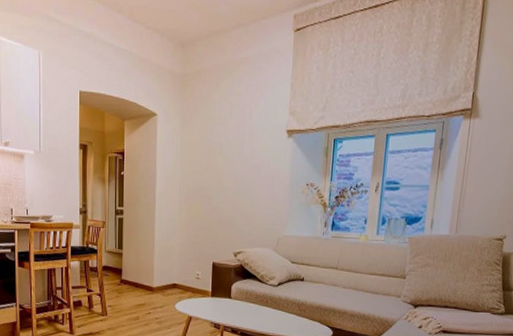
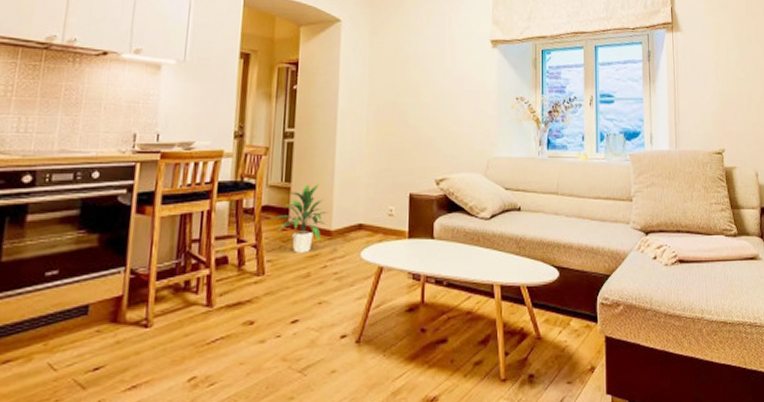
indoor plant: none [112,250,151,302] -> present [275,182,329,253]

